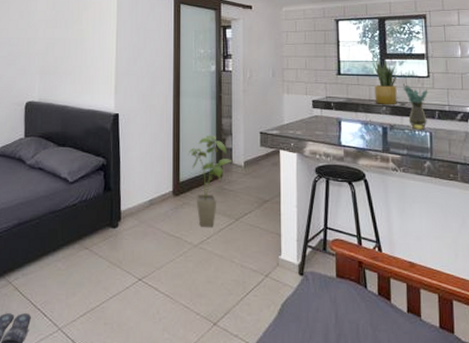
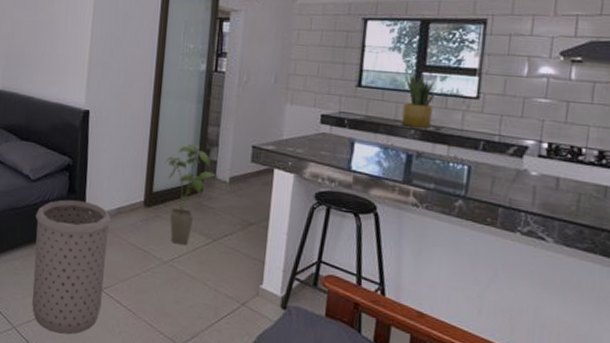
laundry basket: none [75,196,144,328] -> present [32,199,111,334]
vase: present [402,84,428,130] -> none [440,105,475,162]

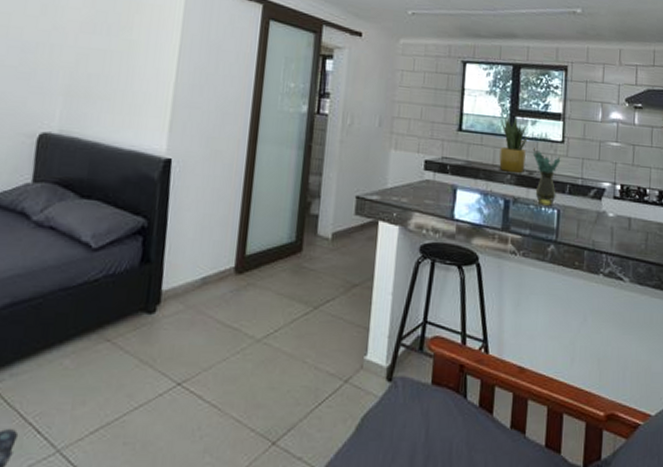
laundry basket: present [32,199,111,334] -> none [85,271,194,450]
house plant: present [164,143,218,245] -> none [260,195,319,317]
vase: none [440,105,475,162] -> present [532,149,561,206]

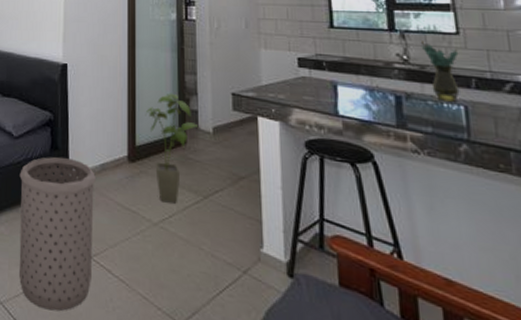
laundry basket: none [85,271,194,450] -> present [19,157,96,311]
house plant: none [260,195,319,317] -> present [145,93,200,203]
planter: present [499,115,531,173] -> none [376,9,415,67]

